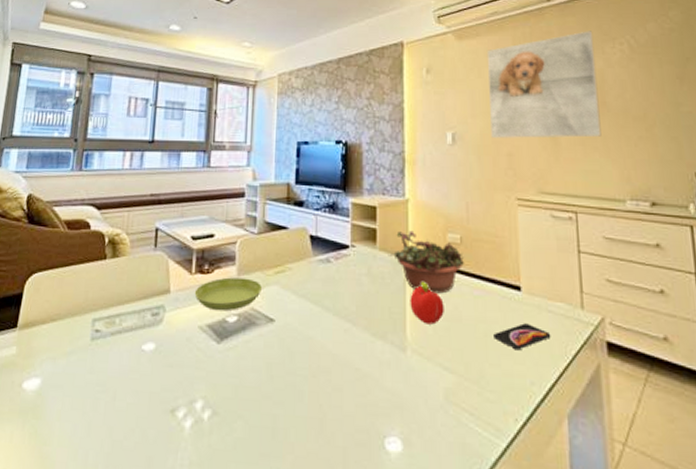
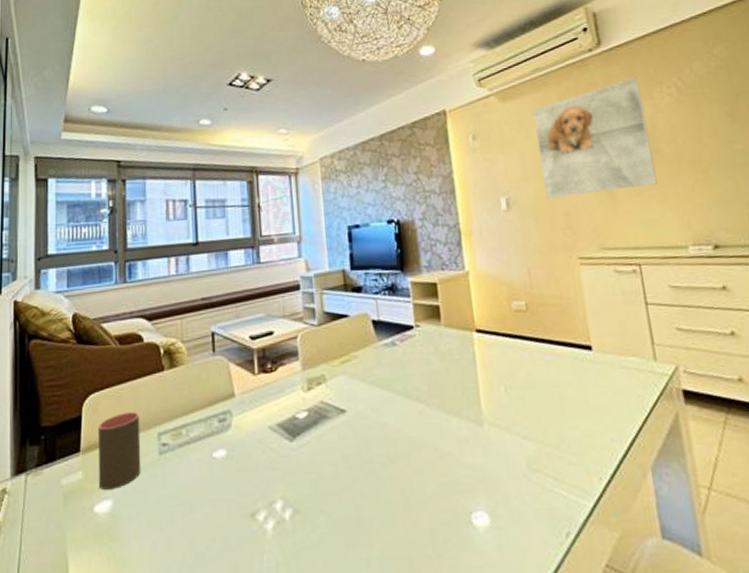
cup: none [30,295,78,368] -> present [97,412,141,490]
saucer: present [194,277,263,311] -> none [260,372,330,409]
succulent planter: present [388,230,465,294] -> none [454,303,533,364]
fruit: present [410,282,444,325] -> none [481,353,517,395]
smartphone: present [493,323,551,349] -> none [569,382,627,409]

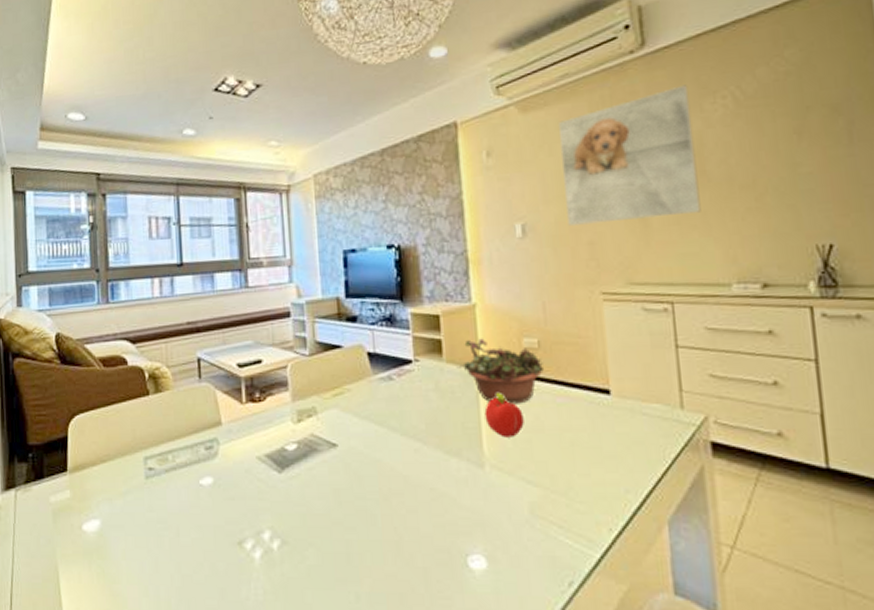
cup: present [97,412,141,490] -> none [84,435,128,509]
succulent planter: none [454,303,533,364] -> present [456,338,545,404]
fruit: none [481,353,517,395] -> present [484,393,524,438]

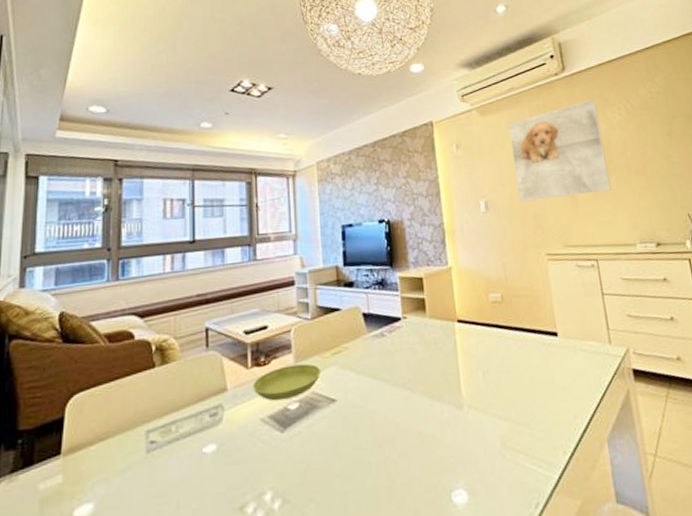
saucer: none [248,403,321,440] -> present [252,363,322,401]
succulent planter: present [456,338,545,404] -> none [437,295,508,351]
fruit: present [484,393,524,438] -> none [461,341,494,380]

